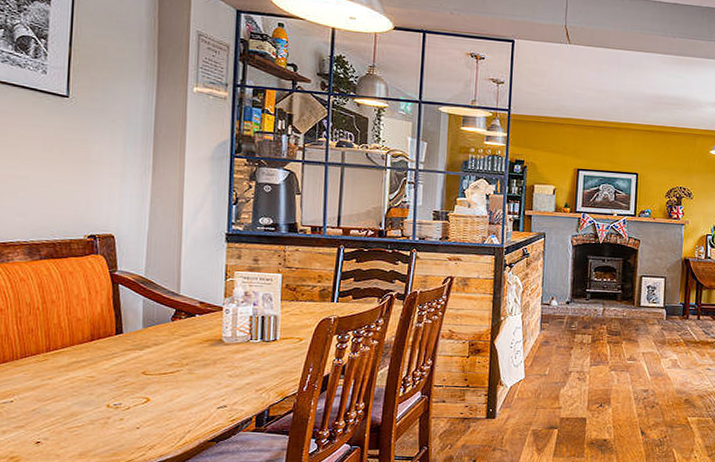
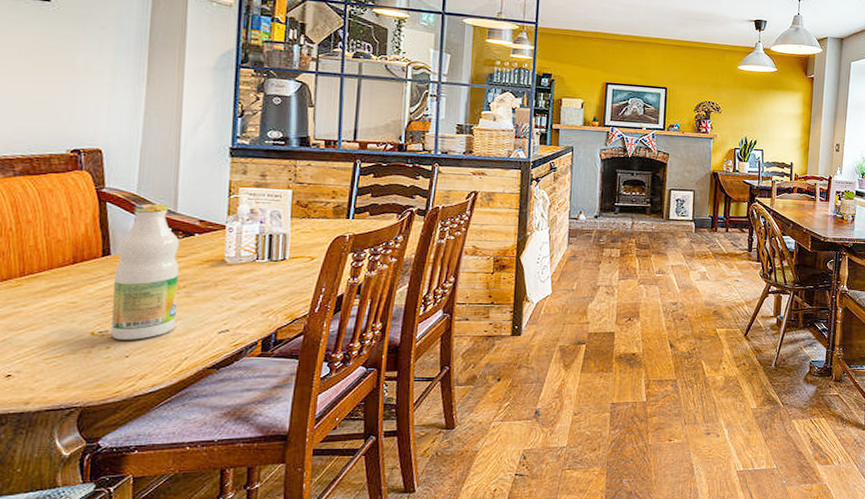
bottle: none [124,285,183,413] -> present [111,203,180,340]

